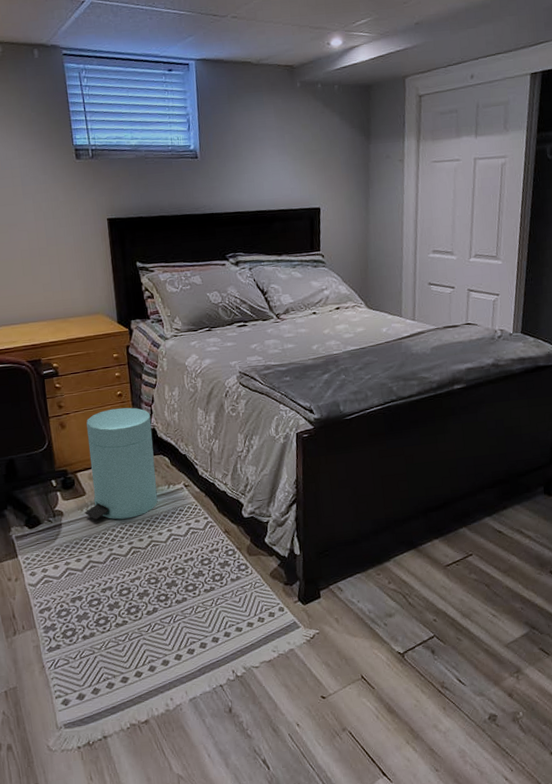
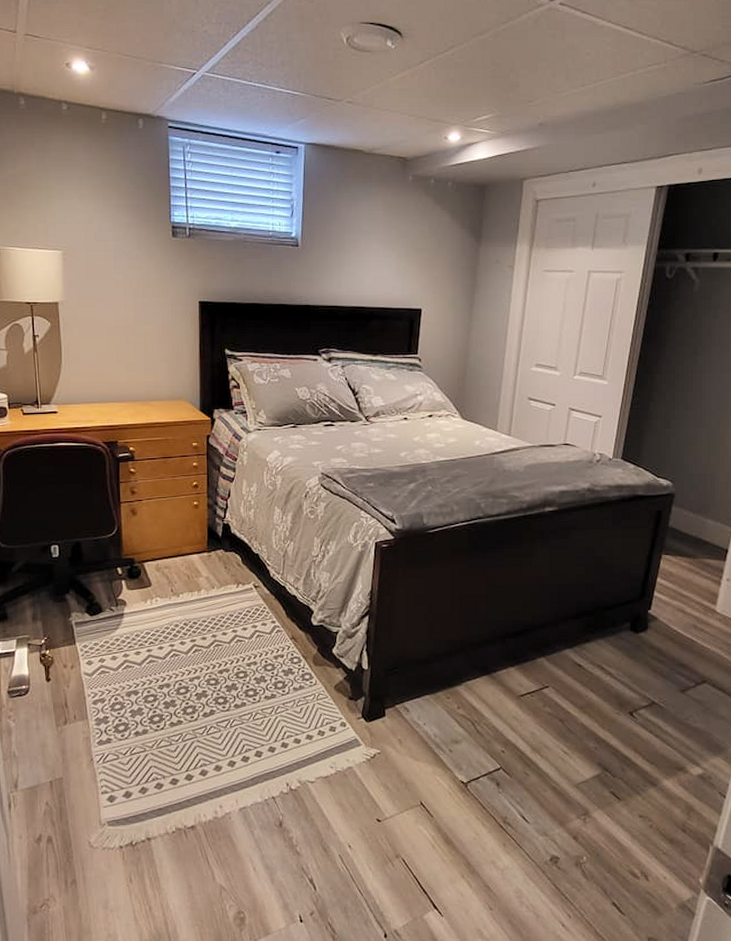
trash can: present [85,407,158,520] -> none [149,499,226,615]

